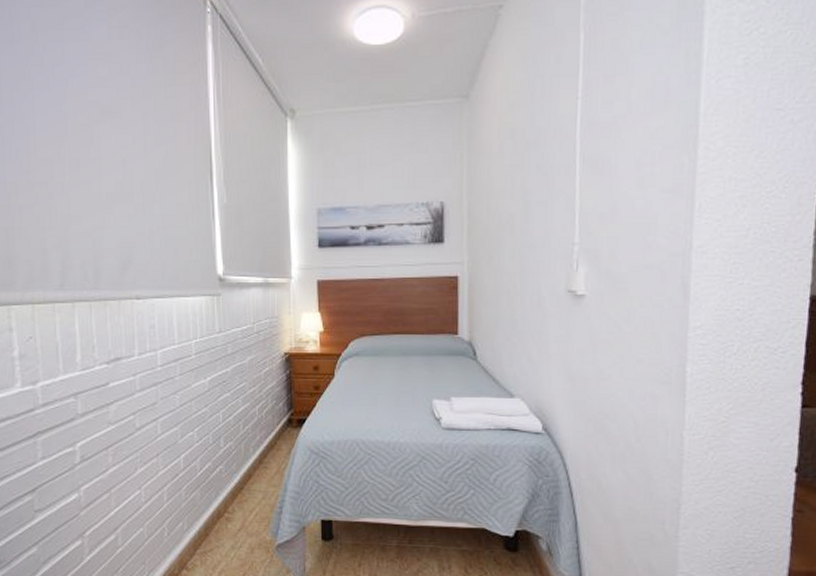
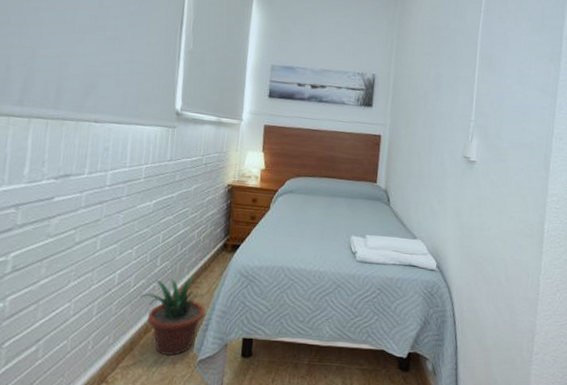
potted plant: none [208,456,278,540] -> present [140,276,206,355]

